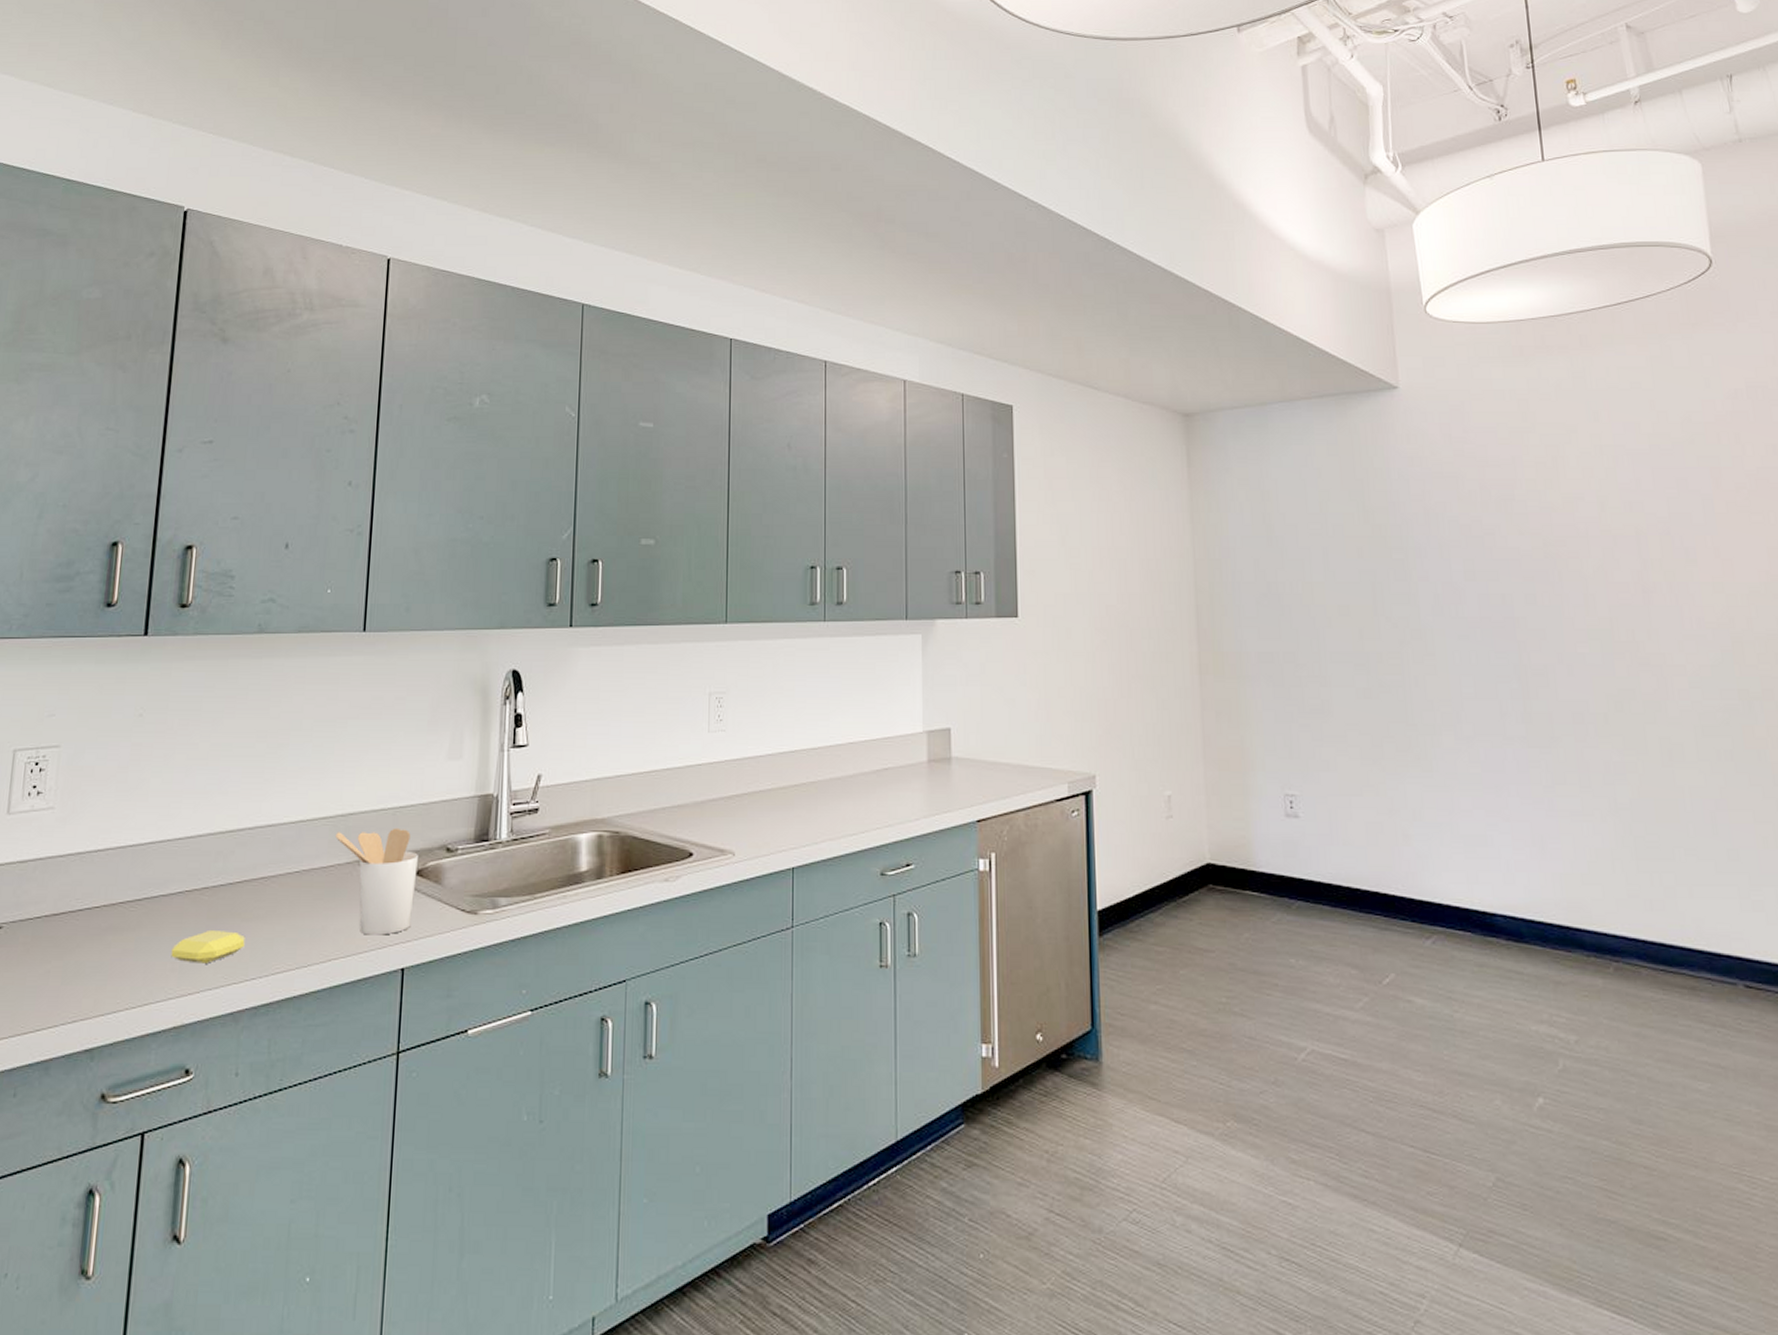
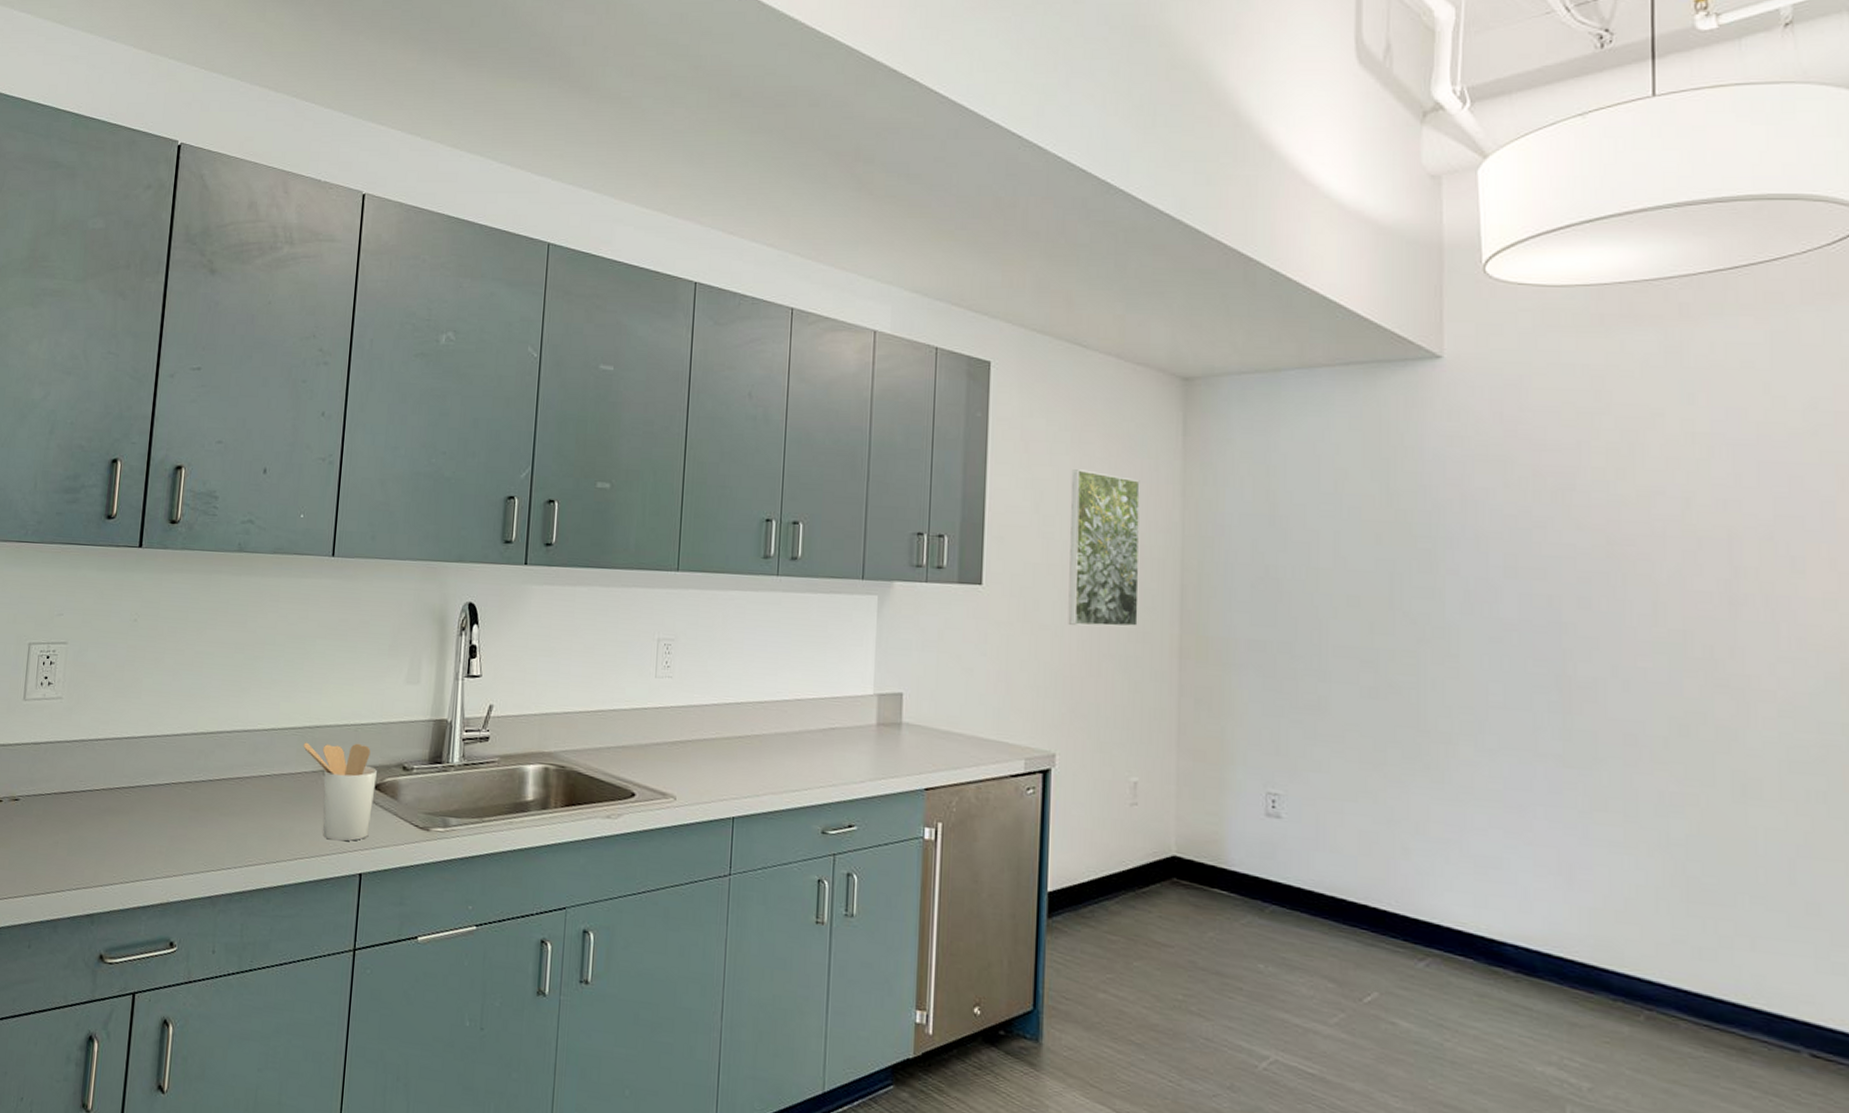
soap bar: present [171,929,245,964] -> none [159,820,223,850]
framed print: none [1092,503,1161,650] -> present [1068,469,1140,627]

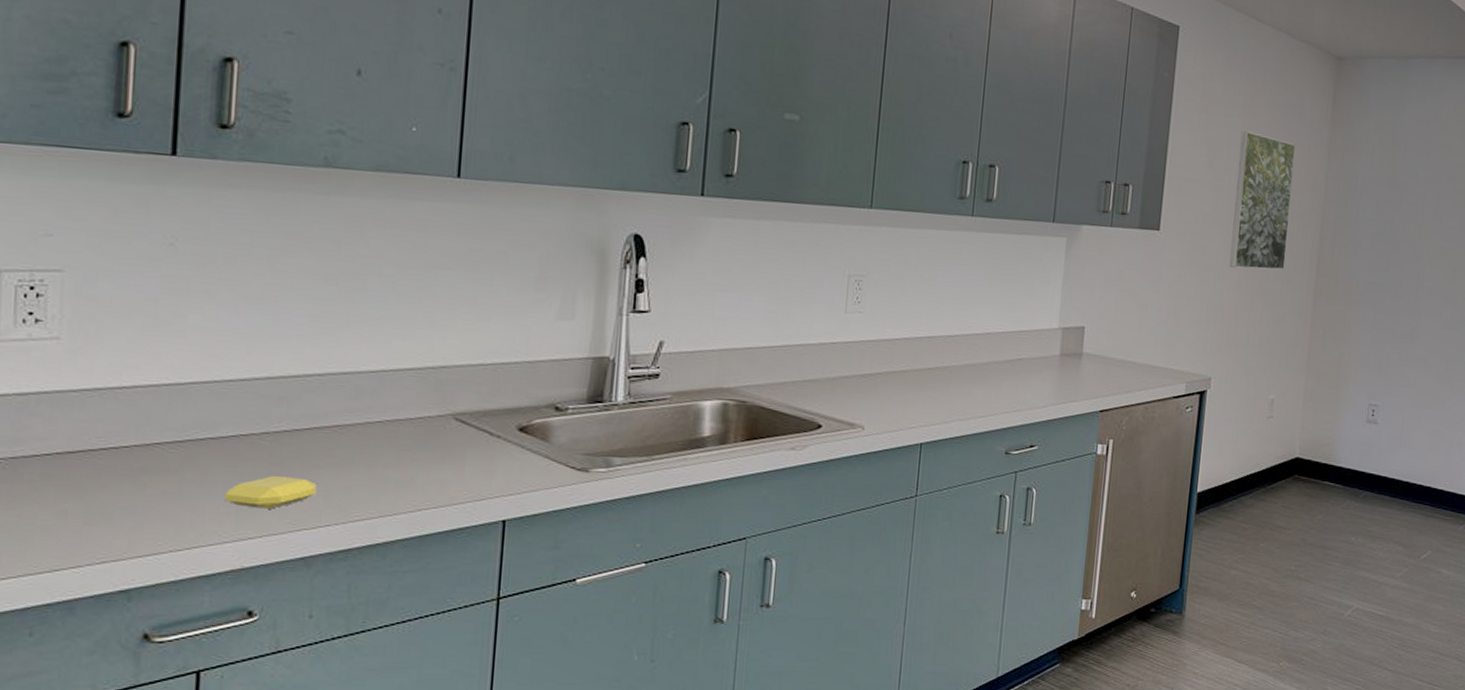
soap bar: none [159,820,223,850] -> present [225,475,317,509]
utensil holder: present [303,742,377,842] -> none [425,383,522,488]

